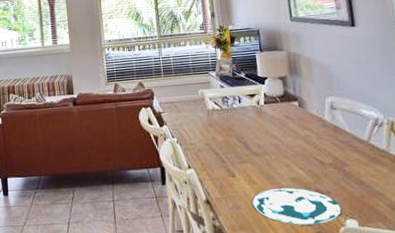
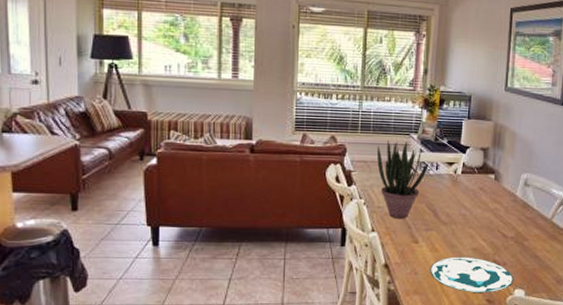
potted plant: none [180,80,232,155] -> present [376,140,429,219]

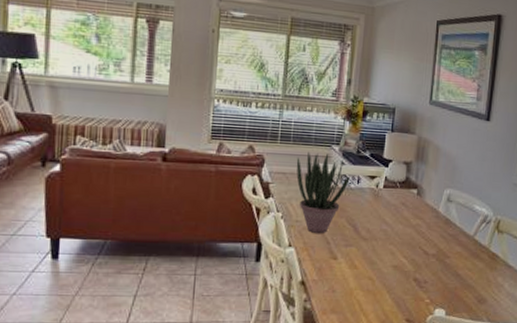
plate: present [430,256,513,293] -> none [348,274,434,313]

